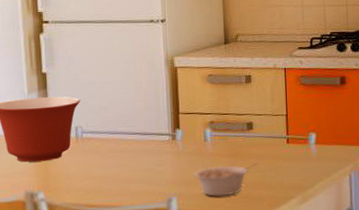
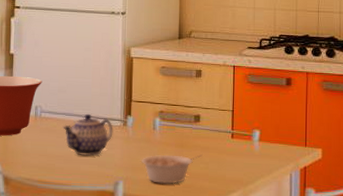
teapot: none [107,130,162,175] -> present [63,113,113,157]

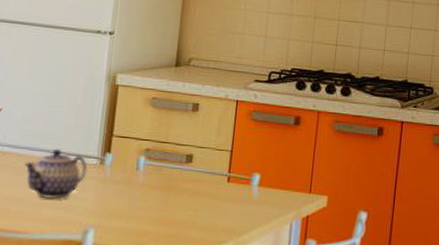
legume: present [140,154,203,184] -> none [117,198,192,233]

